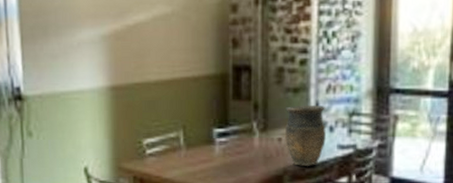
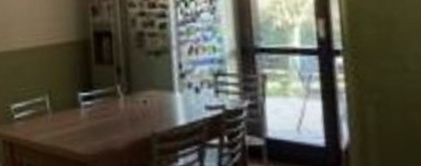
vase: present [284,104,326,166] -> none [148,66,192,128]

